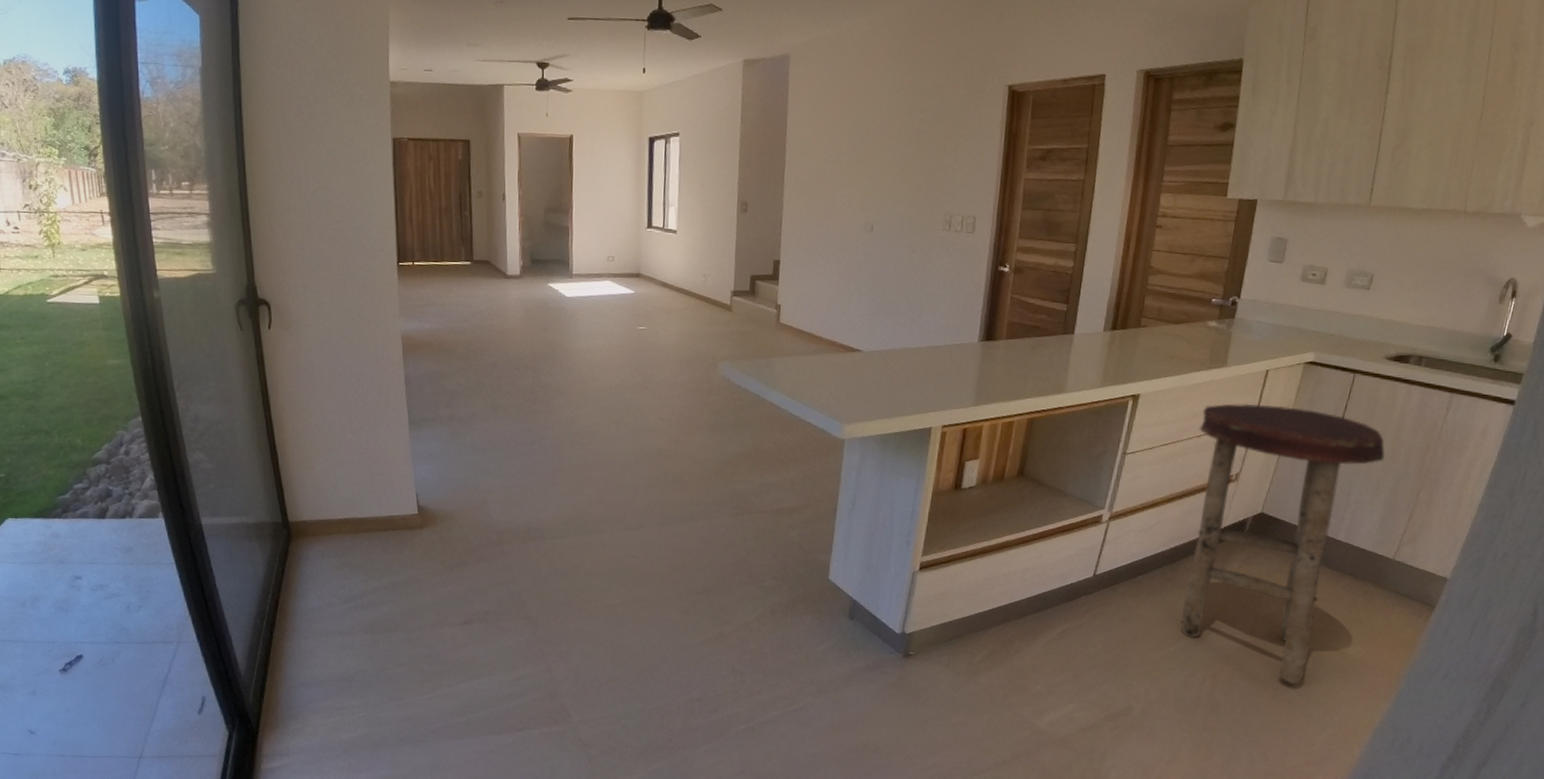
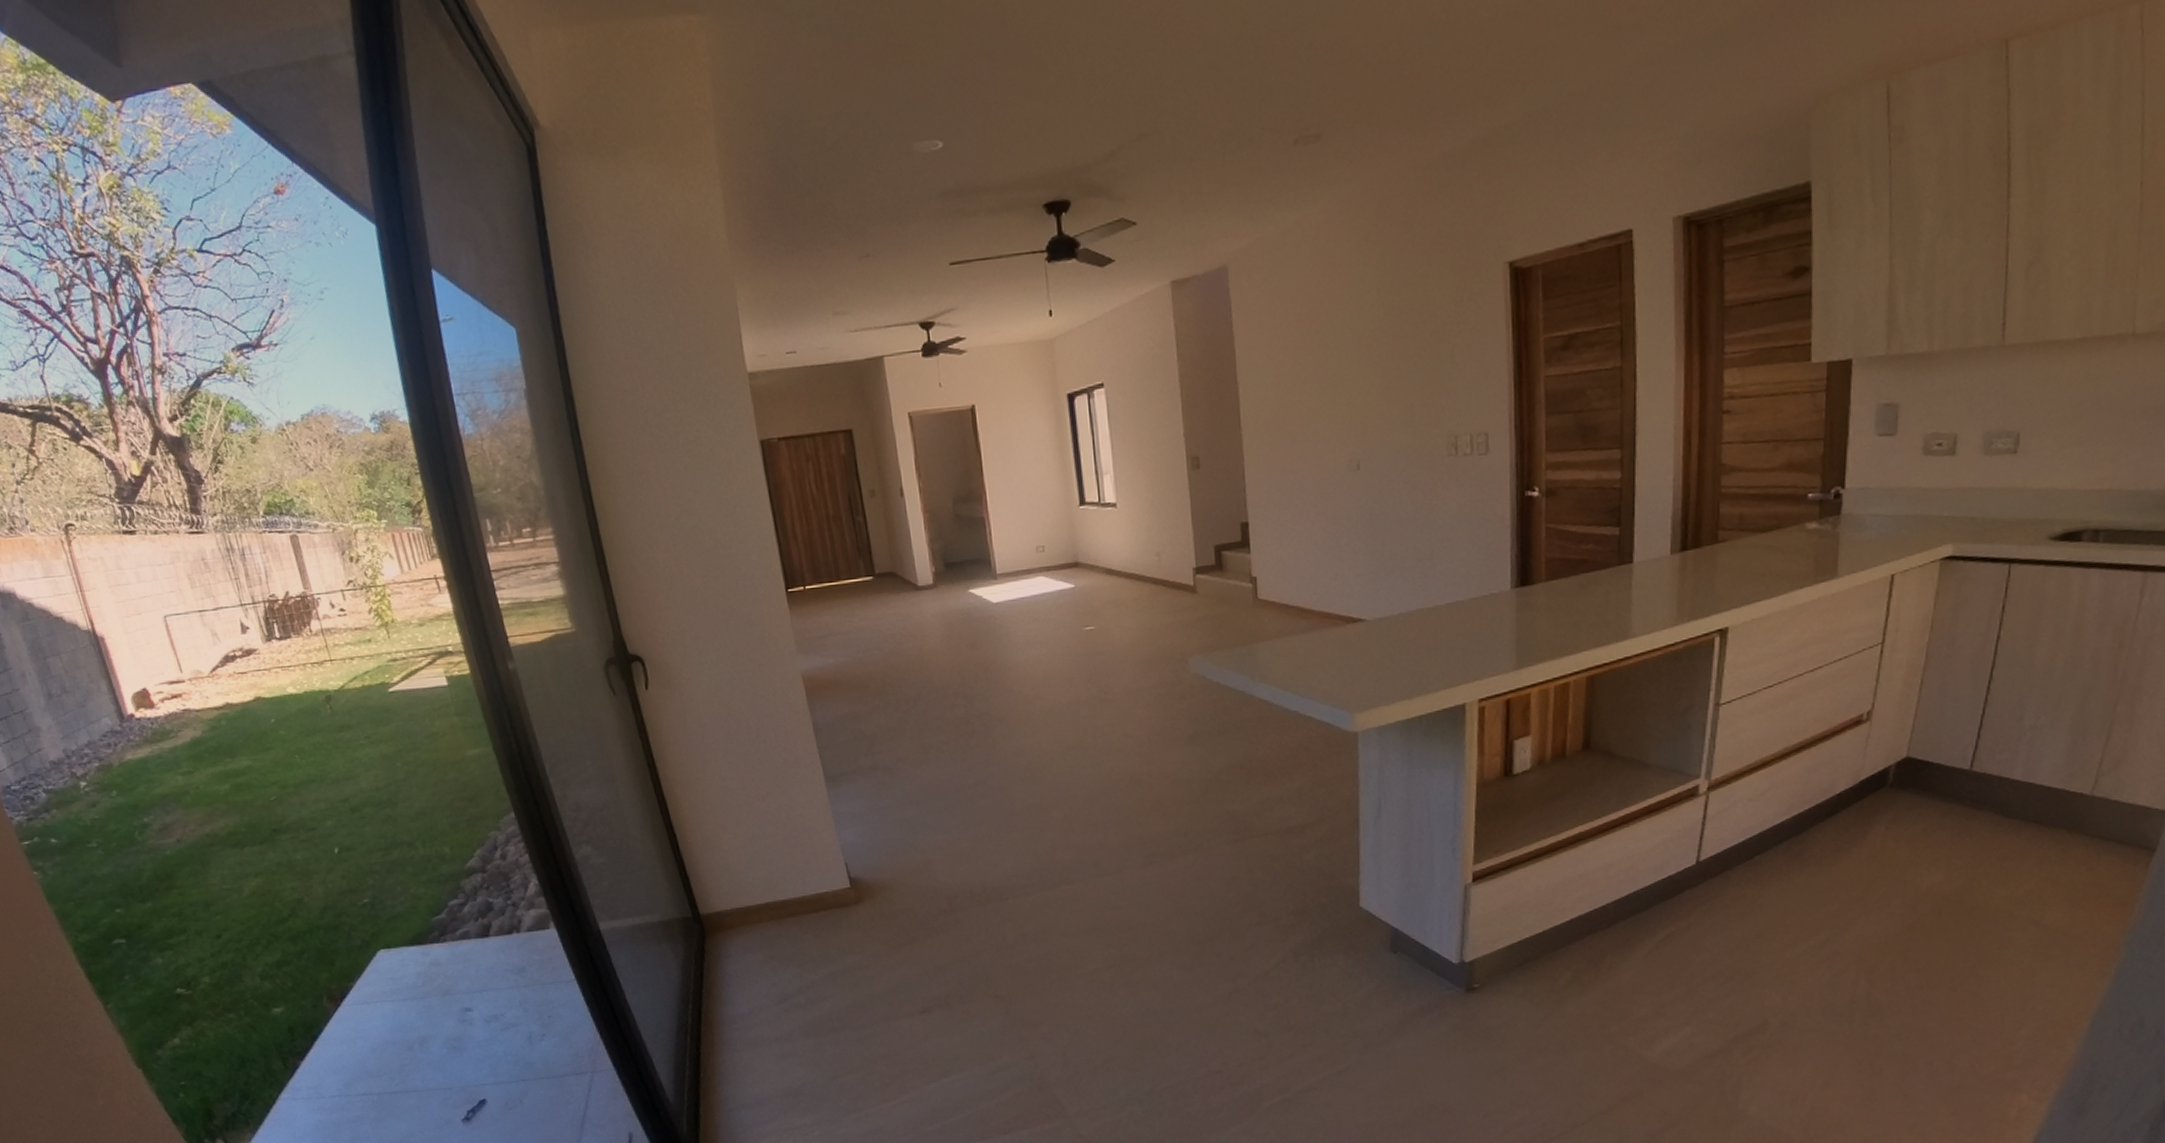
stool: present [1180,403,1385,685] -> none [1811,617,2064,970]

